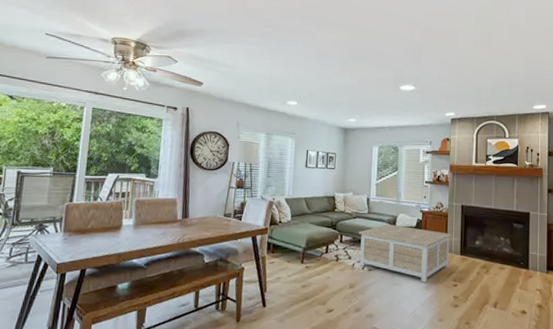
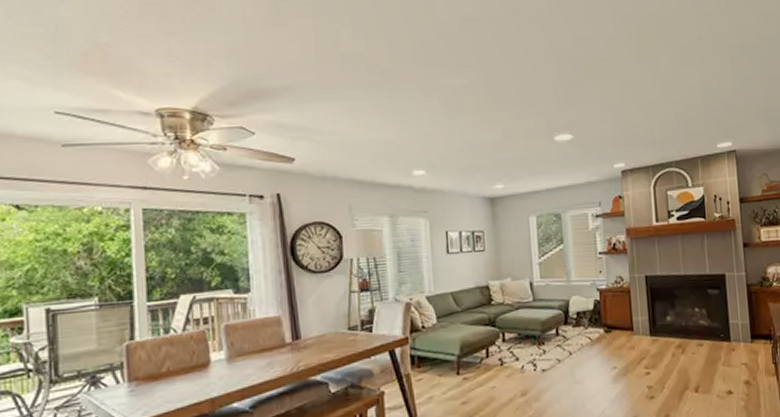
coffee table: present [358,224,452,283] -> none [523,310,638,376]

